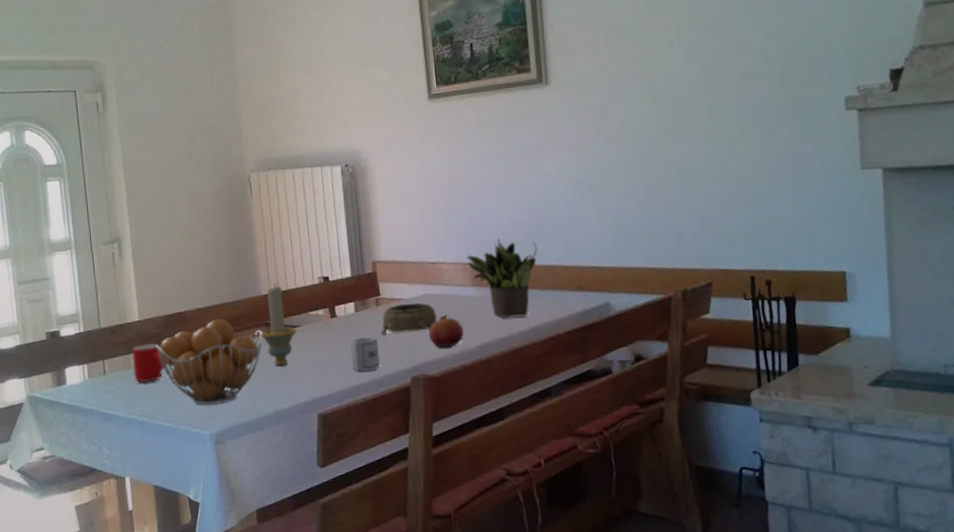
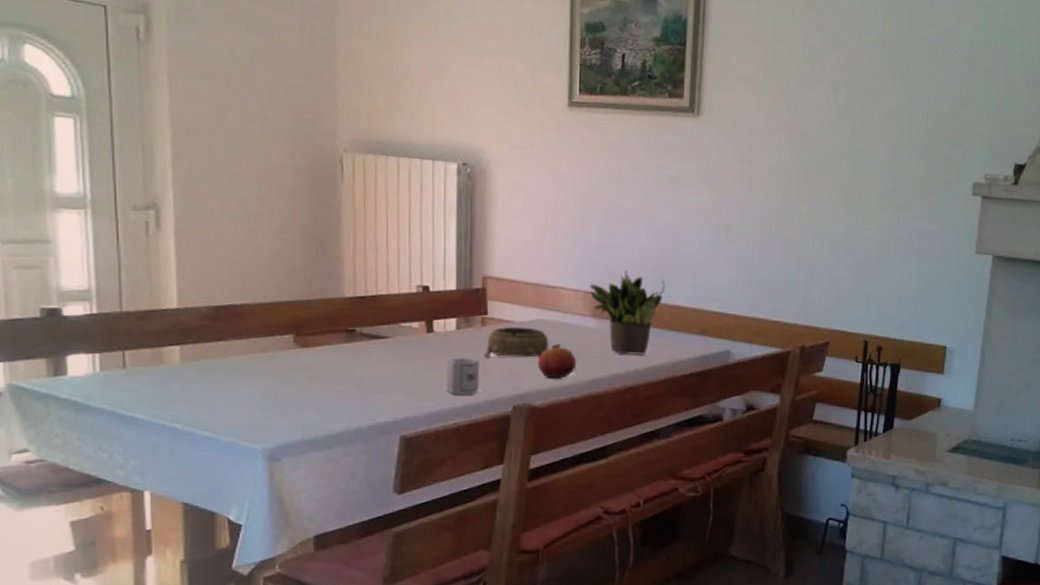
mug: present [132,343,164,383] -> none [164,337,208,384]
fruit basket: present [156,319,263,406] -> none [198,318,341,417]
candle holder: present [260,283,296,365] -> none [338,285,383,379]

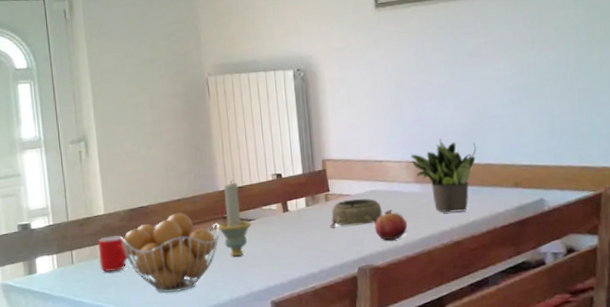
mug: none [164,337,208,384] -> present [98,235,128,272]
fruit basket: none [198,318,341,417] -> present [120,213,220,294]
candle holder: none [338,285,383,379] -> present [218,179,251,256]
cup: present [446,357,479,395] -> none [301,229,329,262]

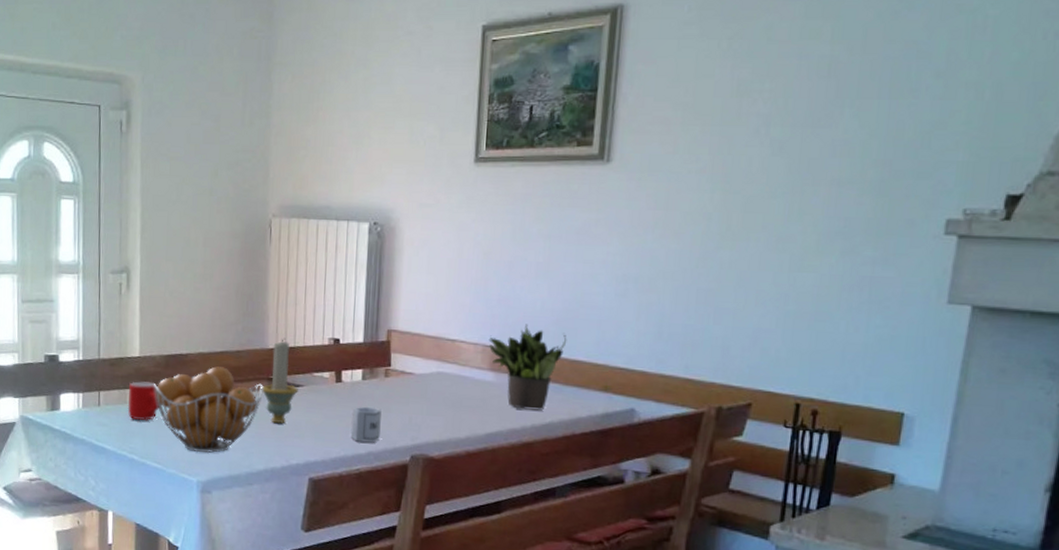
cup: none [301,229,329,262] -> present [350,406,382,443]
decorative bowl: present [330,198,382,228] -> none [386,378,447,411]
fruit: present [375,210,408,241] -> none [436,397,474,431]

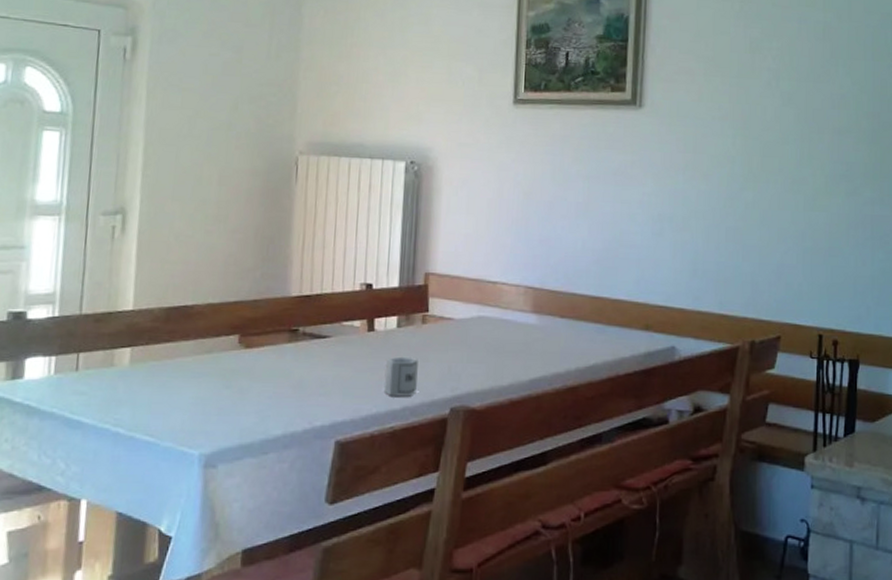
mug: present [127,381,159,421] -> none [114,339,156,386]
fruit basket: present [153,366,263,453] -> none [148,319,284,420]
candle holder: present [261,338,298,423] -> none [281,284,325,380]
potted plant: present [488,324,567,411] -> none [530,264,608,353]

